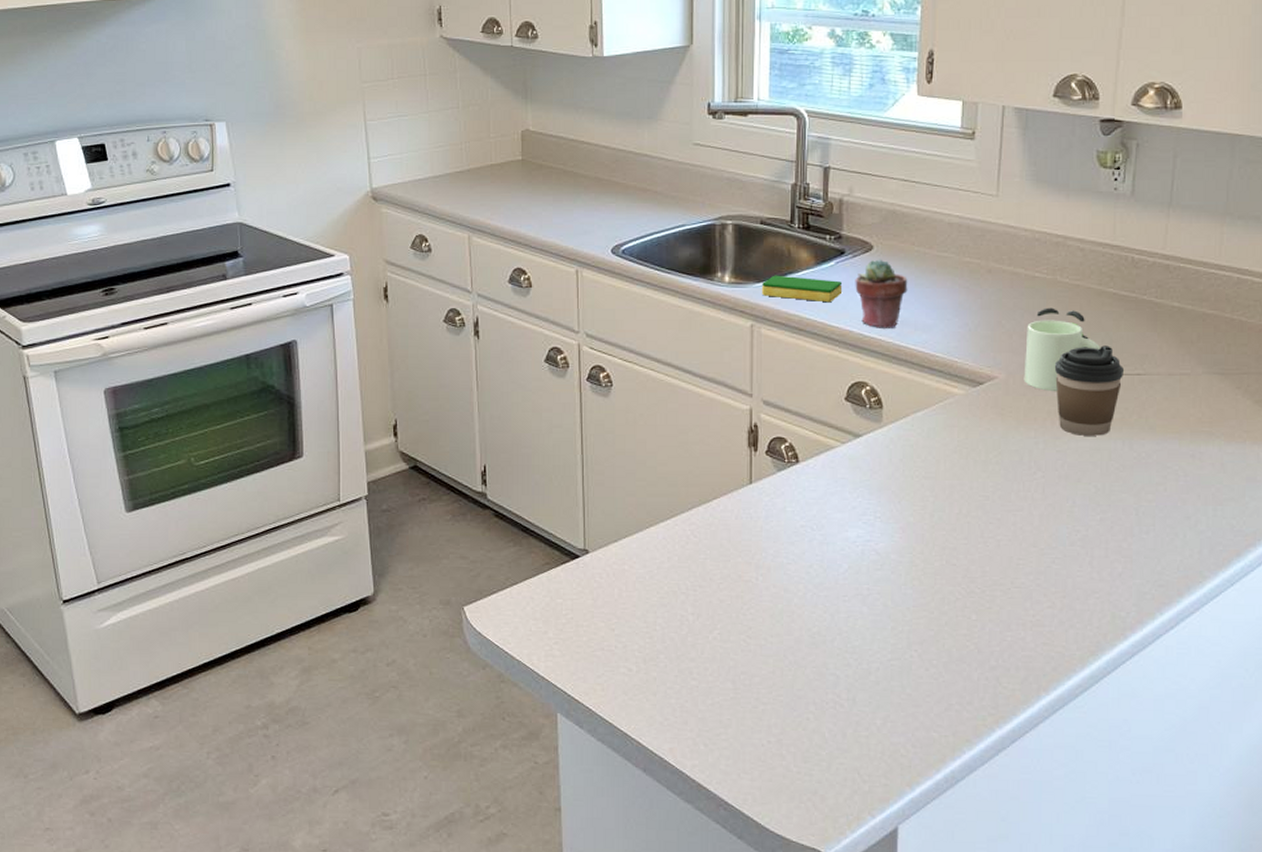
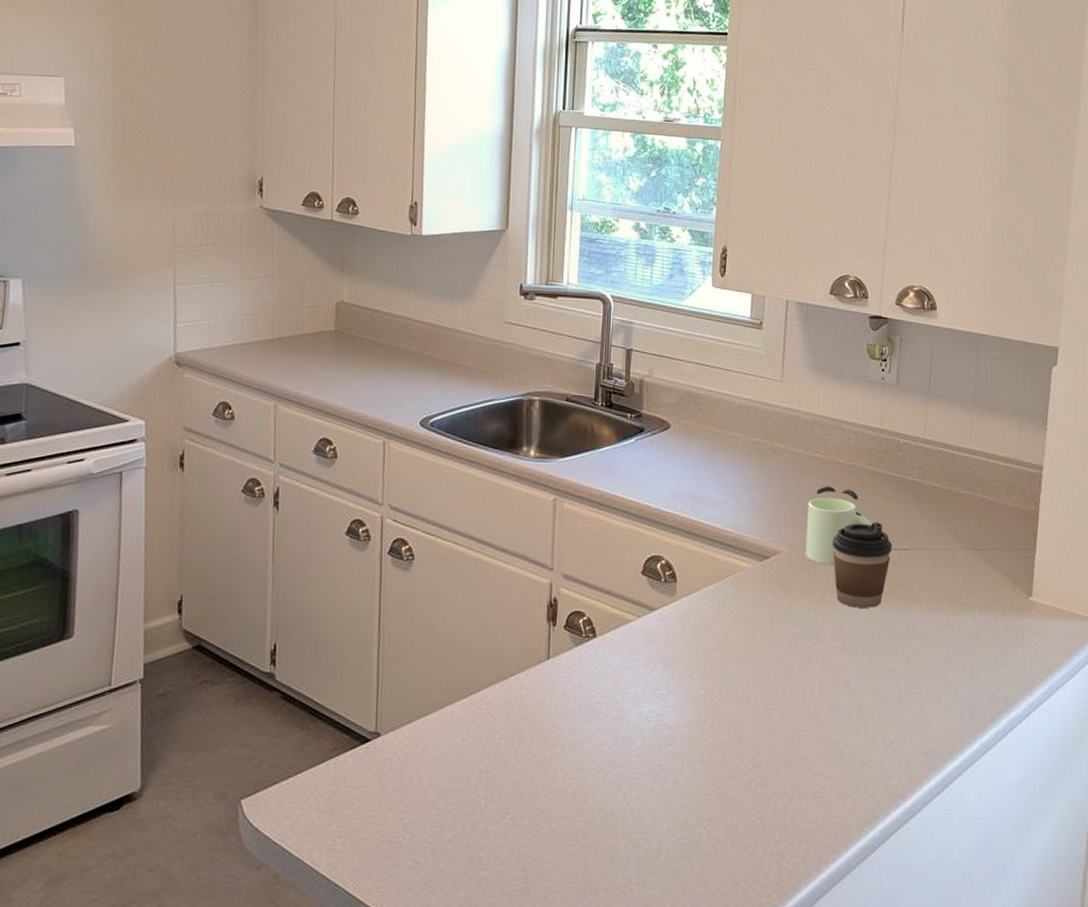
dish sponge: present [762,275,843,303] -> none [566,450,642,478]
potted succulent: present [855,259,908,328] -> none [653,437,702,504]

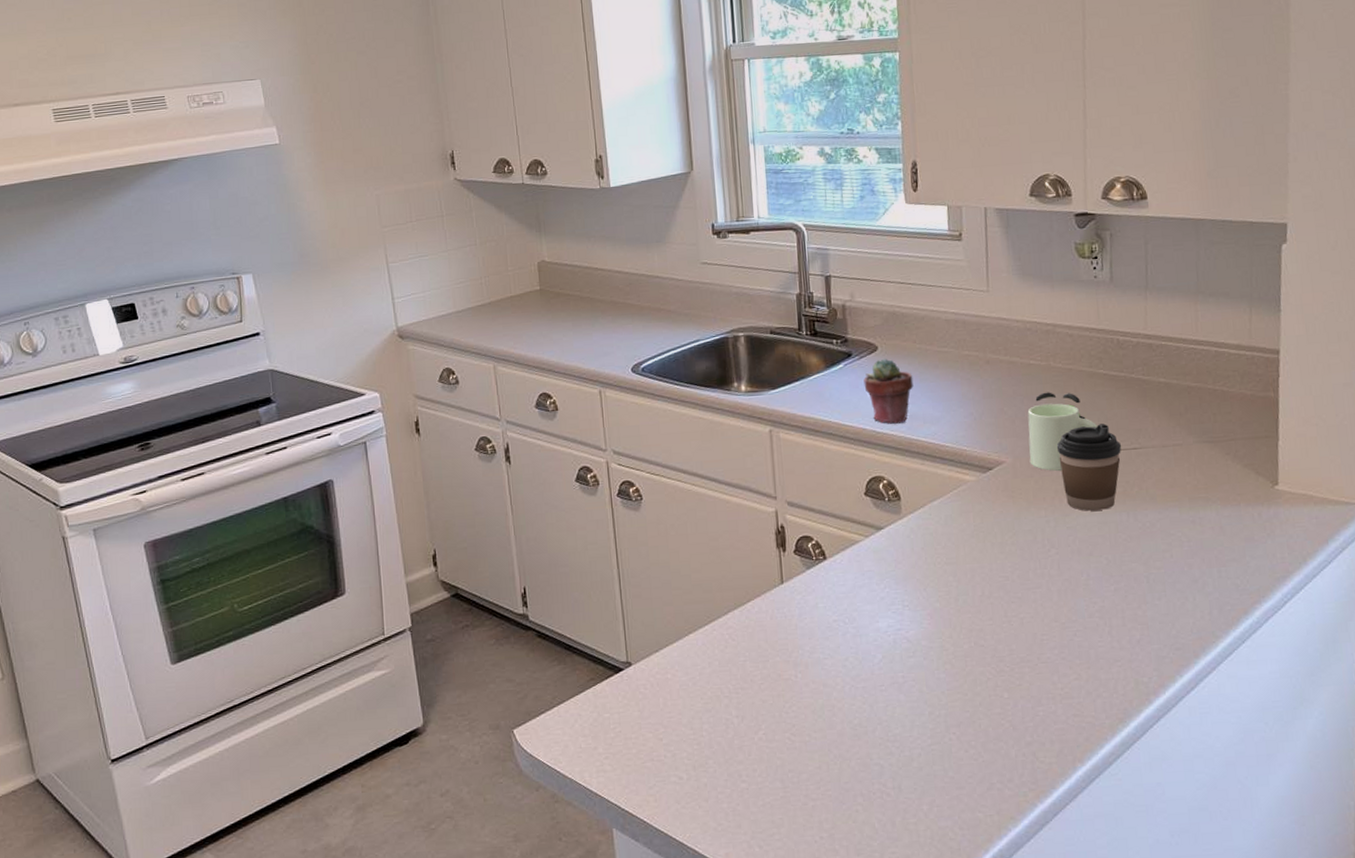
potted succulent: none [653,437,702,504] -> present [863,358,914,424]

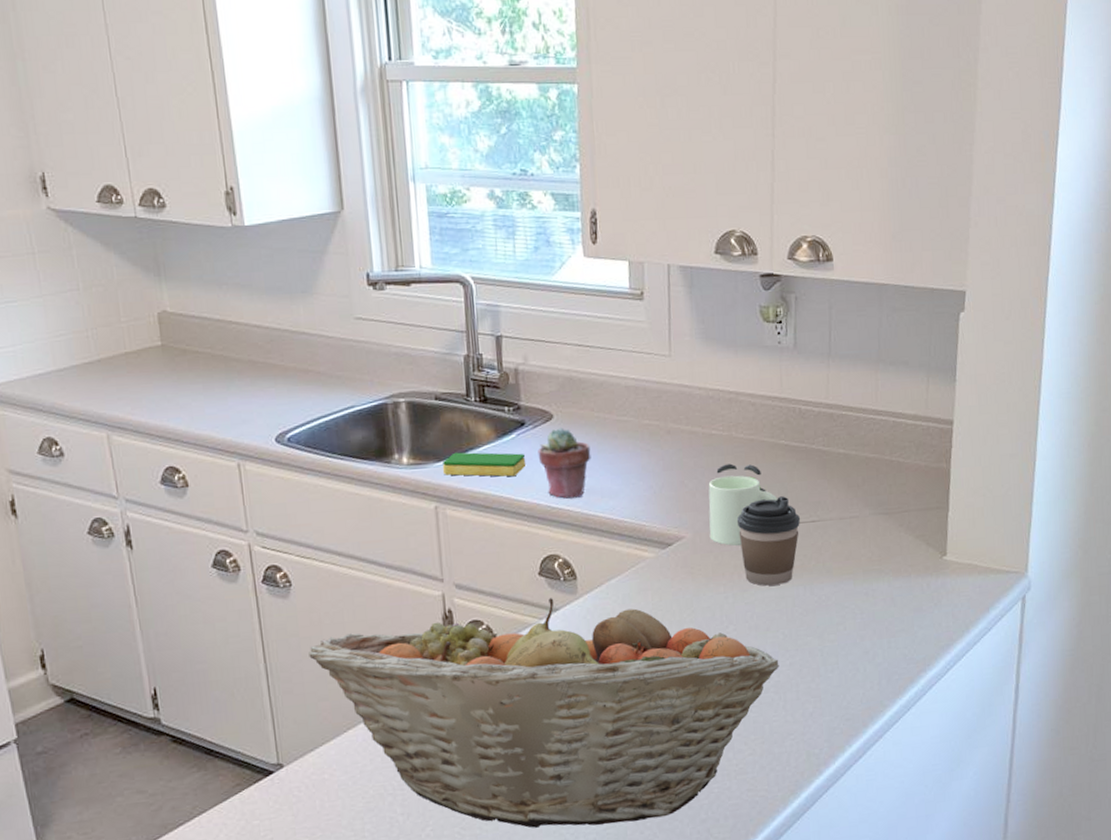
fruit basket: none [656,517,1104,741] -> present [308,598,779,828]
dish sponge: none [777,380,853,404] -> present [443,452,526,477]

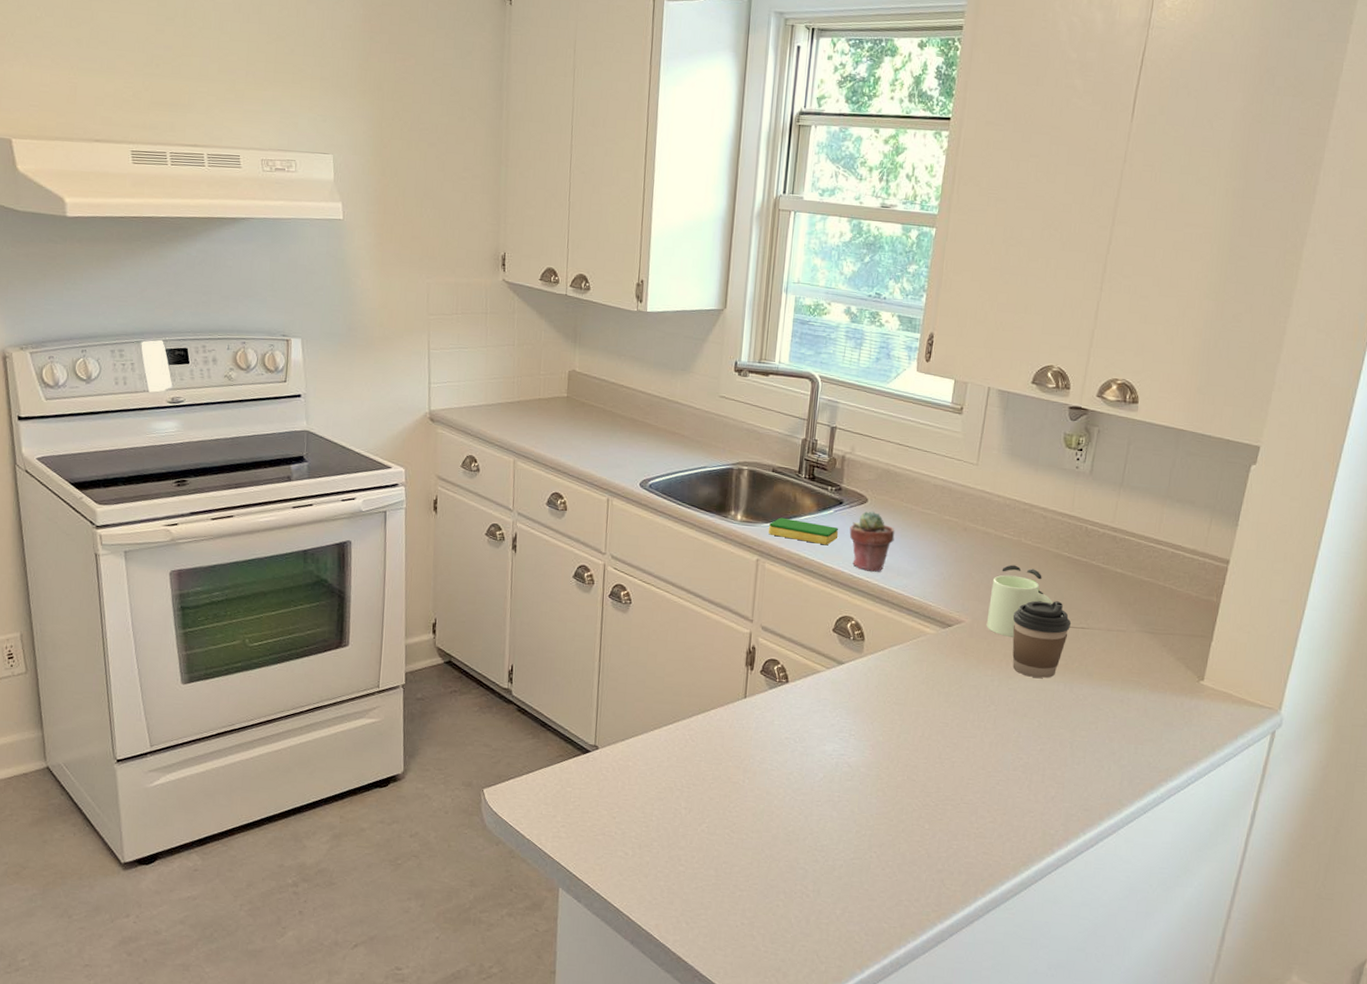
fruit basket: present [308,598,779,828] -> none [634,650,1031,860]

